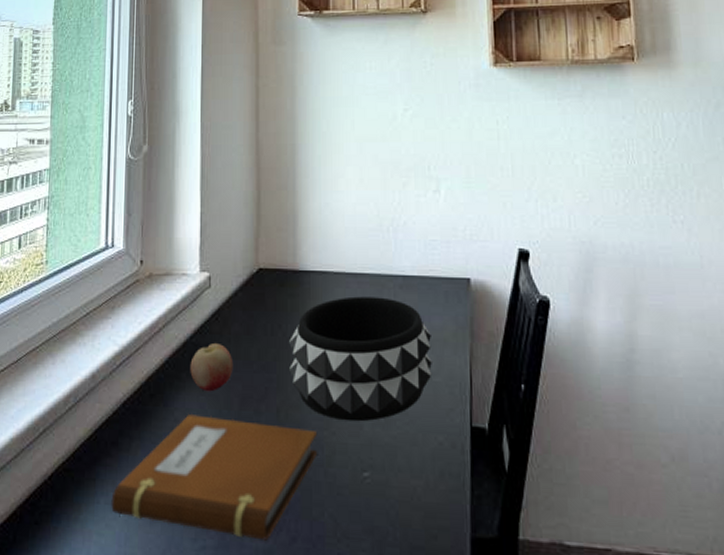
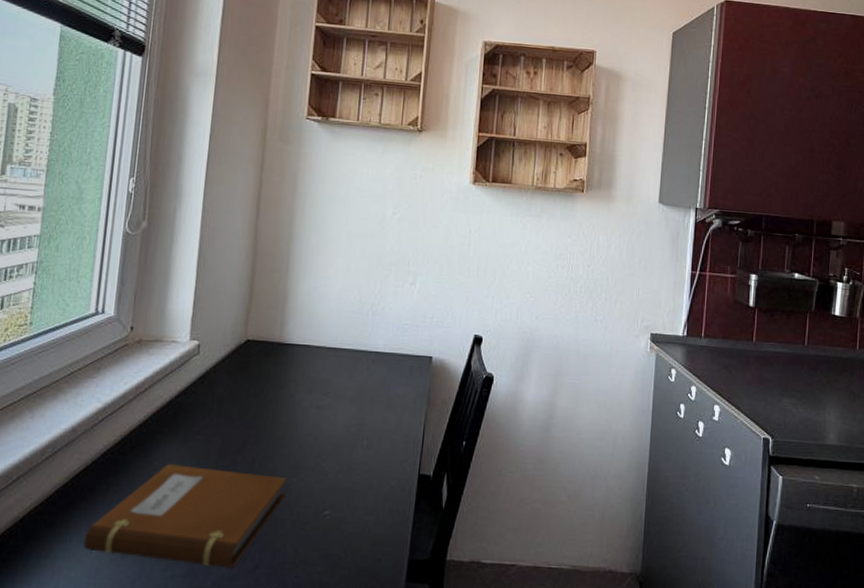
fruit: present [190,342,234,392] -> none [172,402,215,445]
decorative bowl: present [289,296,432,422] -> none [267,367,395,471]

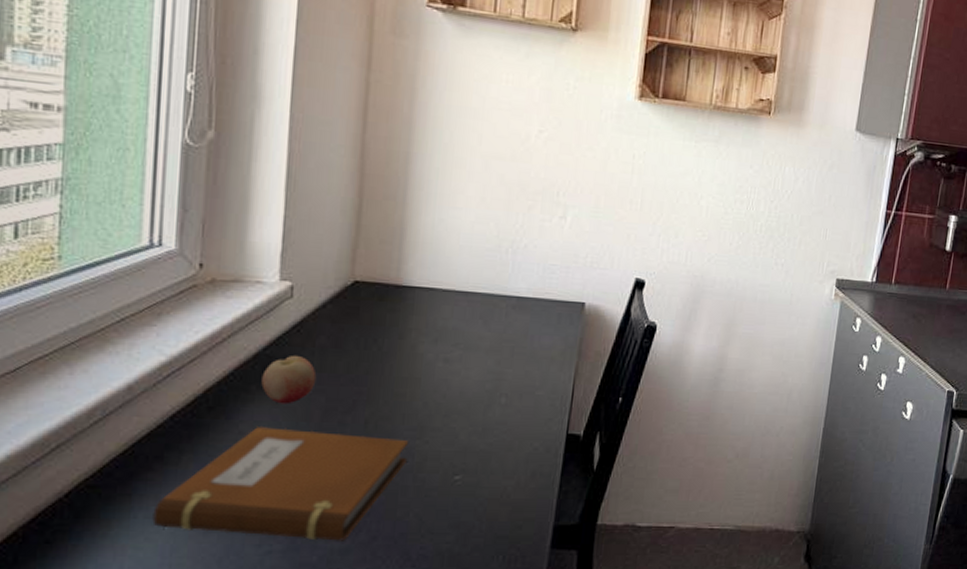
fruit: none [172,402,215,445] -> present [261,355,317,404]

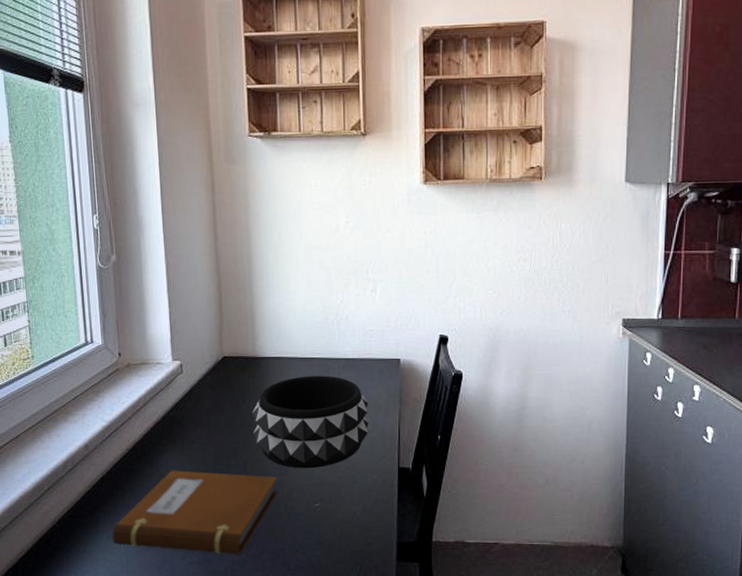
fruit: present [261,355,317,404] -> none [169,415,207,453]
decorative bowl: none [382,314,539,431] -> present [252,375,369,469]

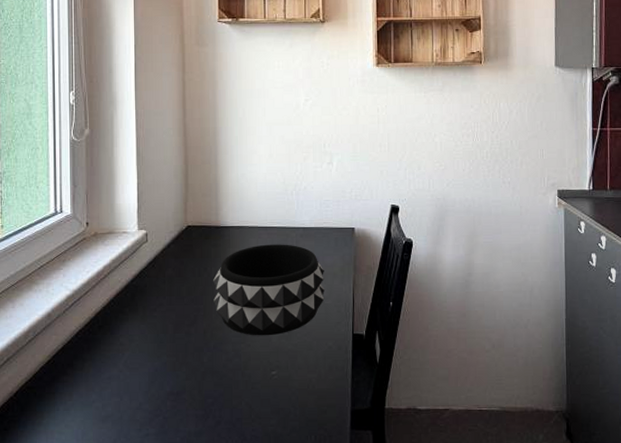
notebook: present [112,470,279,555] -> none [69,339,237,426]

